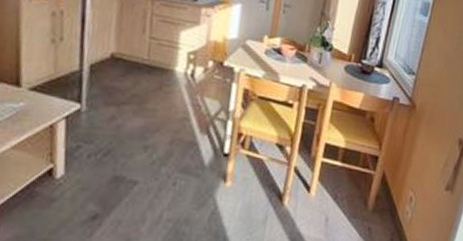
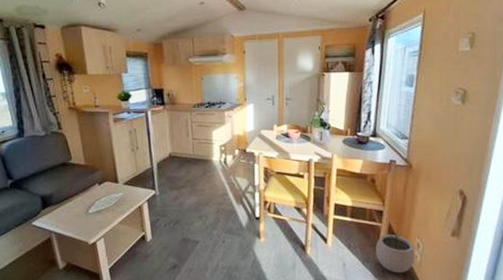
plant pot: none [364,179,407,232] -> present [376,229,415,273]

